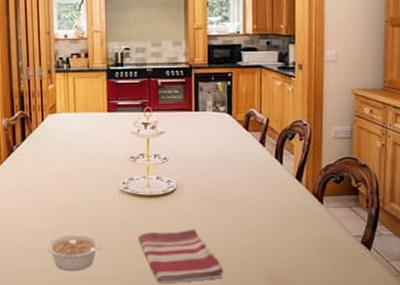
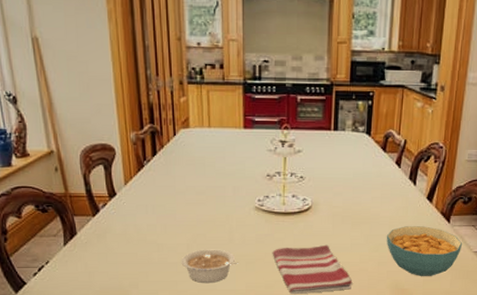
cereal bowl: none [256,208,340,264] -> present [386,226,463,276]

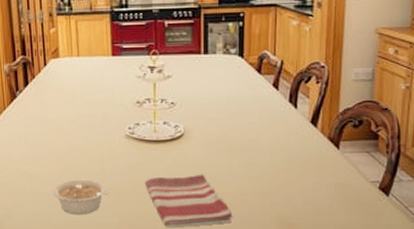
cereal bowl: present [386,226,463,276] -> none [267,153,357,209]

